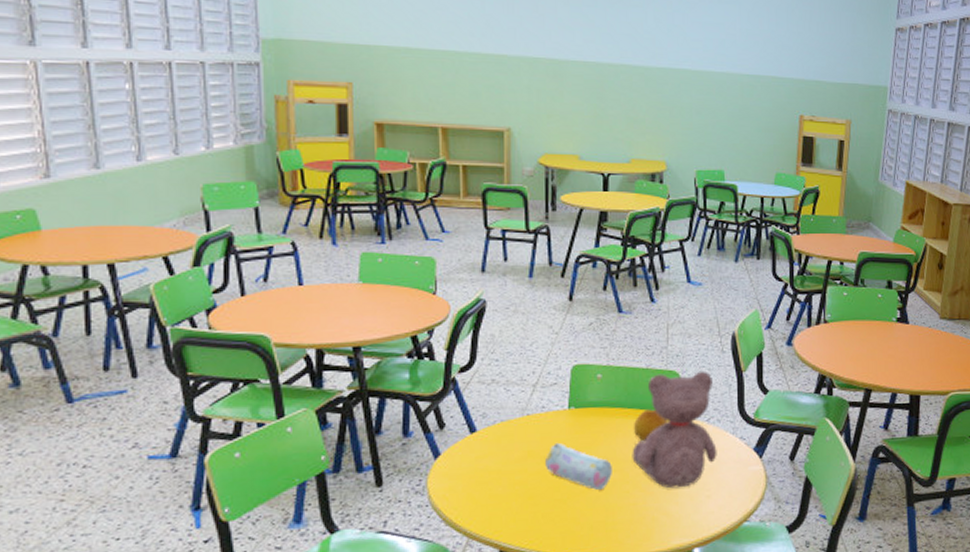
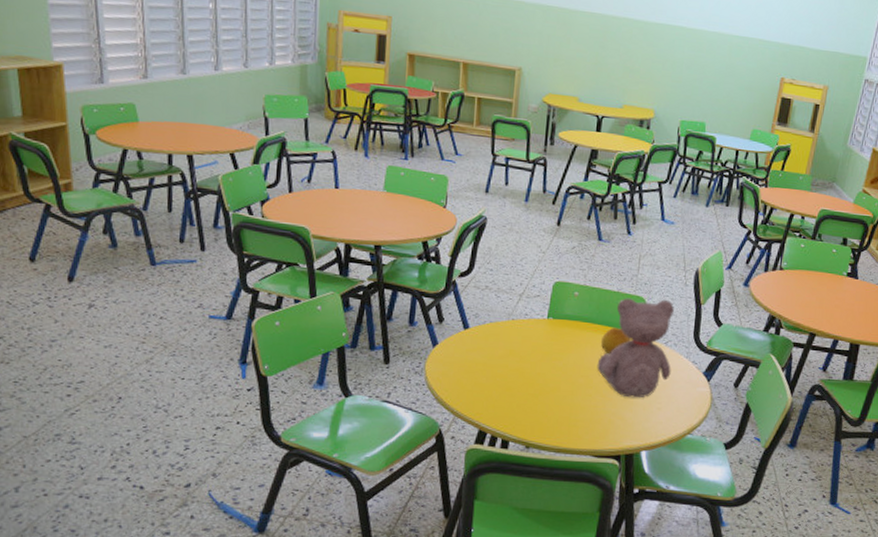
pencil case: present [545,442,612,490] -> none [523,346,579,390]

